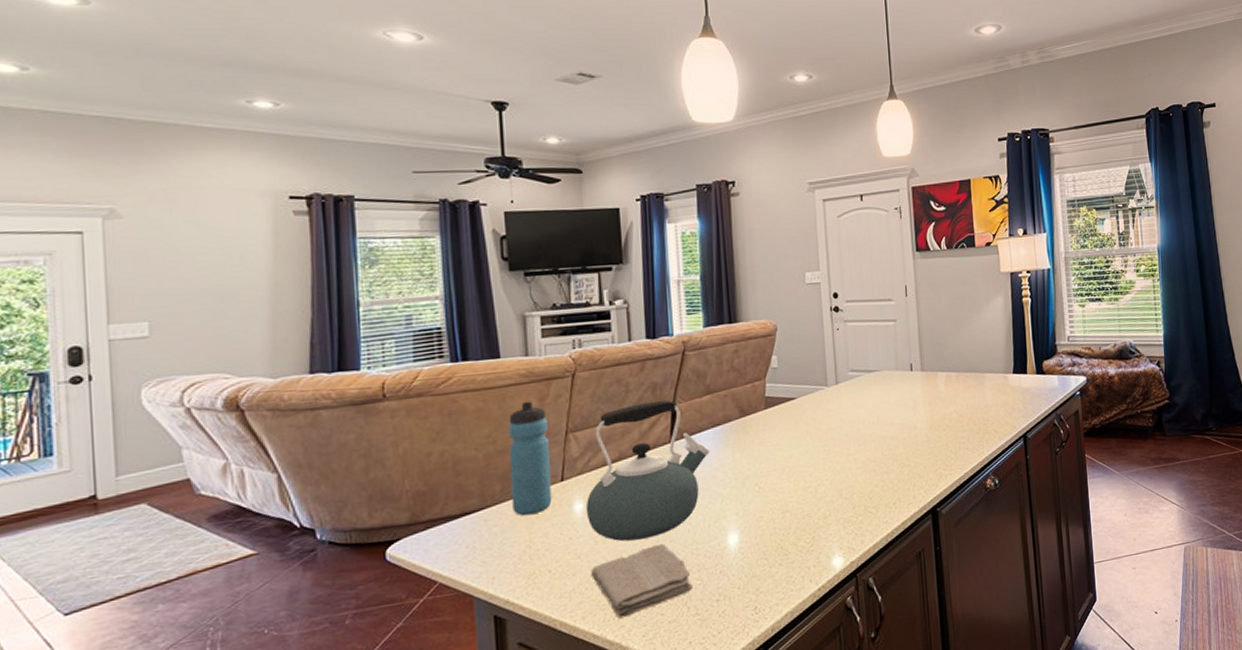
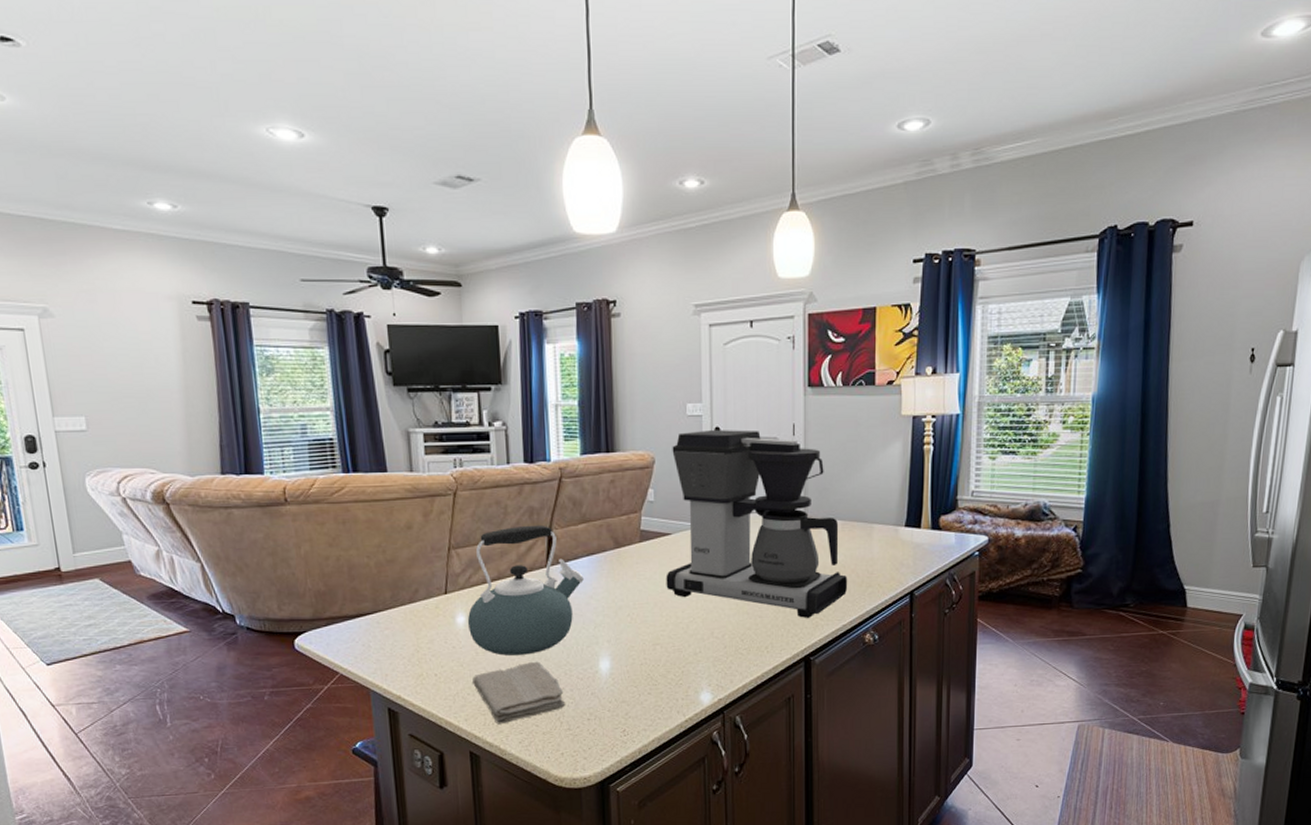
water bottle: present [508,401,552,516] -> none [396,515,437,623]
coffee maker: none [792,294,967,470] -> present [666,430,848,618]

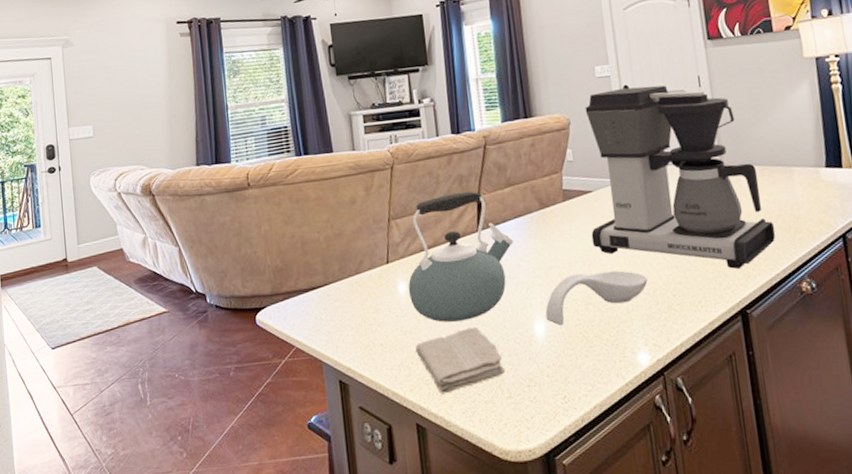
spoon rest: none [612,614,718,665] -> present [545,270,648,326]

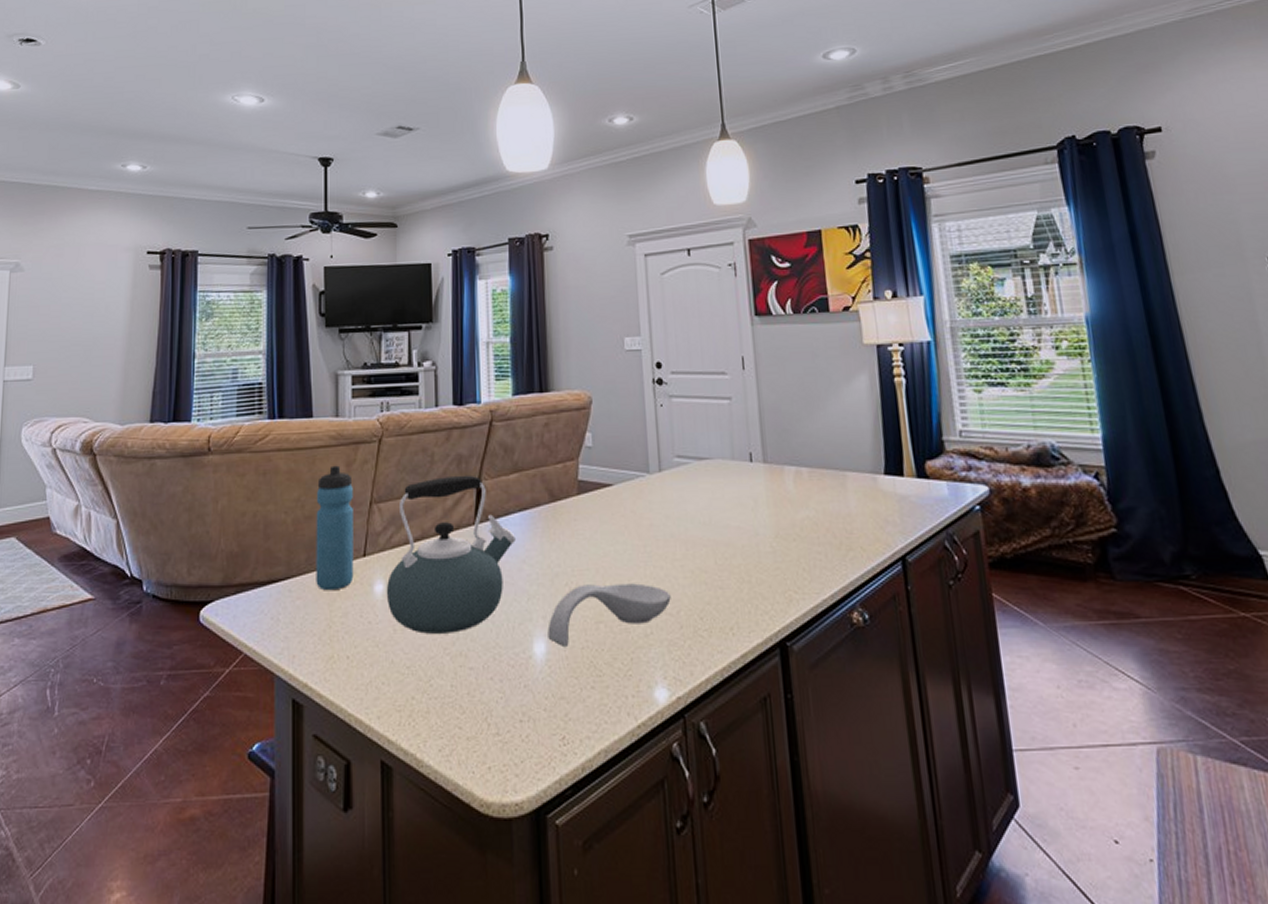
water bottle: none [342,190,380,293] -> present [316,465,354,591]
washcloth: present [415,326,505,394] -> none [388,641,493,725]
coffee maker: present [585,85,776,269] -> none [608,364,824,590]

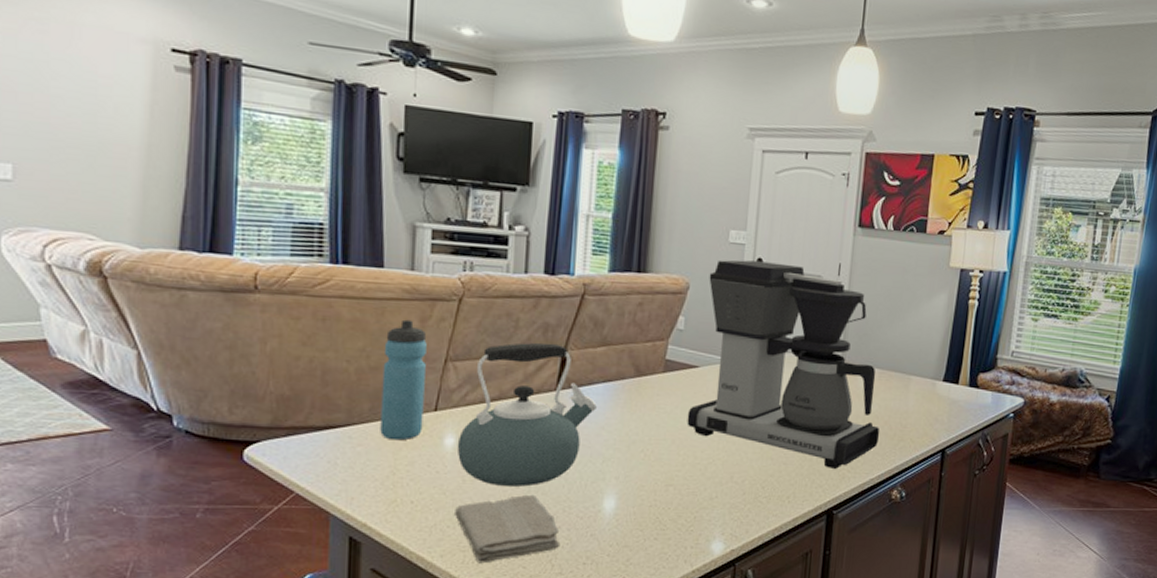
washcloth: none [388,641,493,725] -> present [455,494,560,564]
spoon rest: present [547,583,671,648] -> none [618,452,739,505]
coffee maker: none [608,364,824,590] -> present [687,260,880,469]

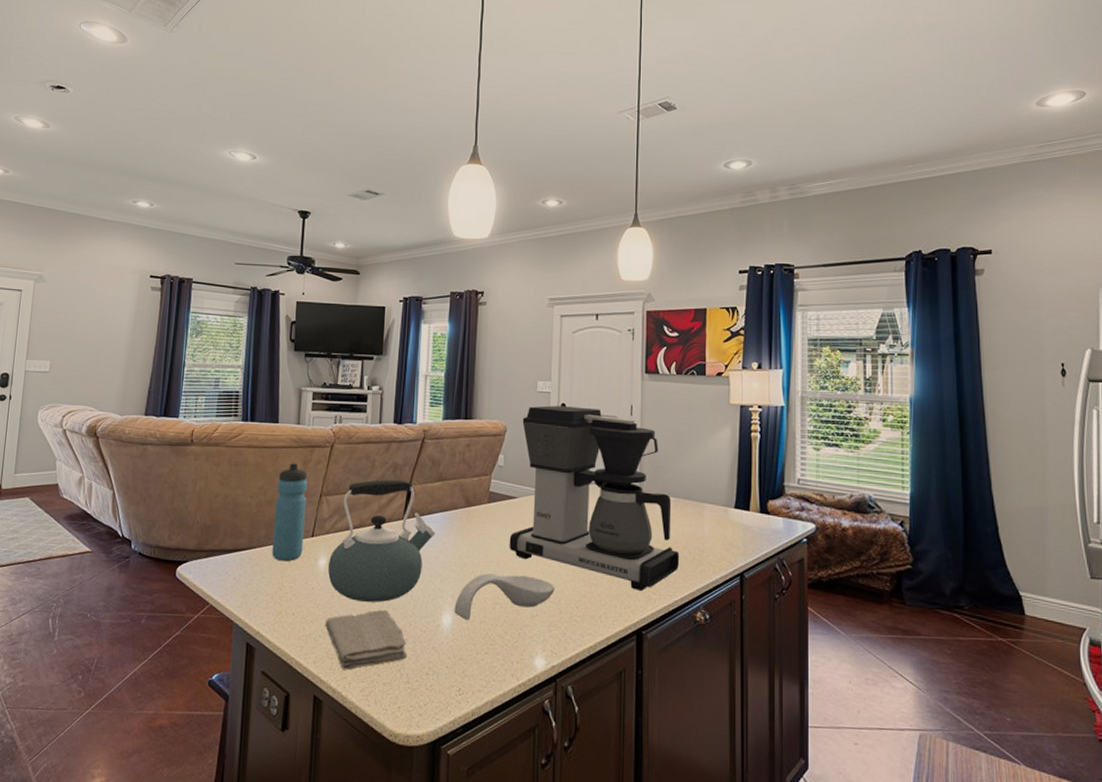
spoon rest: none [618,452,739,505] -> present [454,573,555,621]

